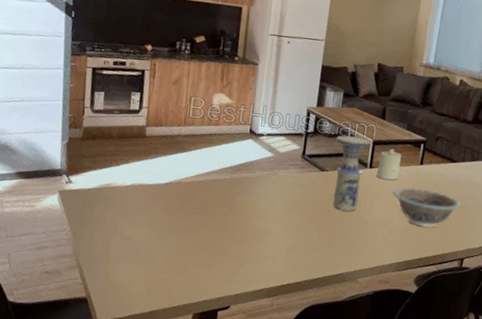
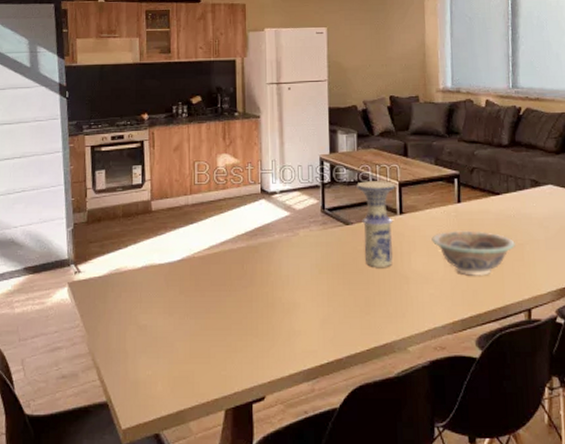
candle: present [376,148,402,180] -> none [409,188,436,226]

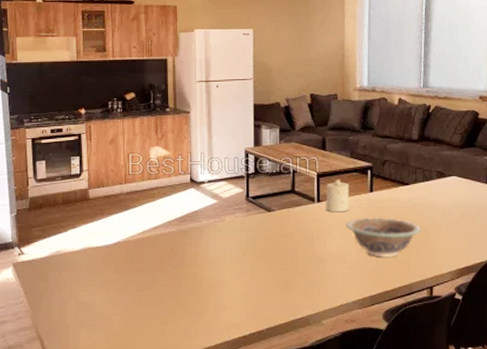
vase: present [356,180,396,267] -> none [278,171,314,250]
candle: none [409,188,436,226] -> present [326,179,350,213]

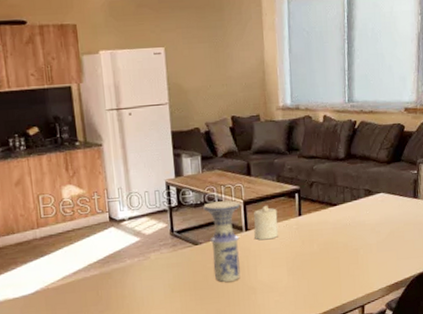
vase: none [278,171,314,250] -> present [203,199,241,282]
decorative bowl: present [346,217,421,257] -> none [275,240,351,281]

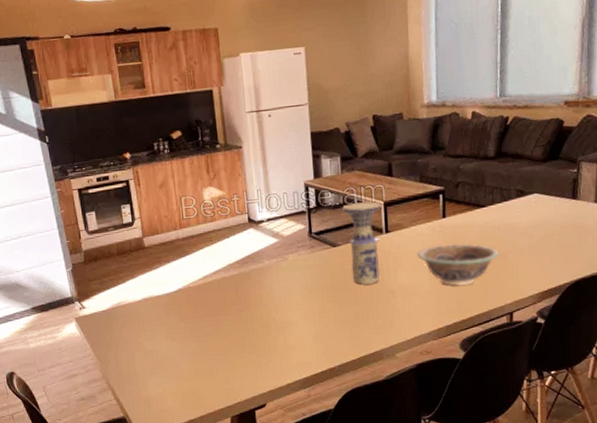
candle: present [254,205,279,240] -> none [394,206,421,243]
decorative bowl: none [275,240,351,281] -> present [417,243,499,286]

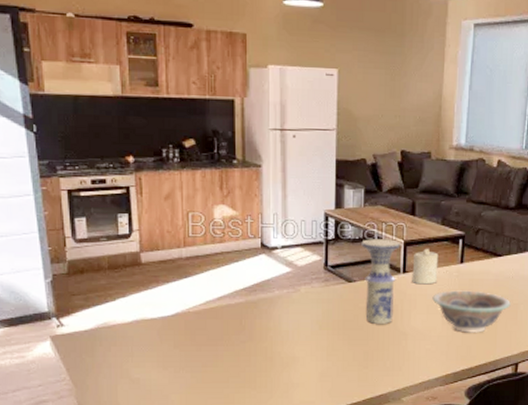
candle: none [394,206,421,243] -> present [412,248,439,285]

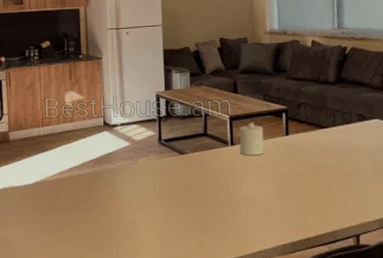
vase: present [361,238,401,324] -> none [190,114,227,193]
decorative bowl: present [432,290,511,333] -> none [261,161,343,203]

